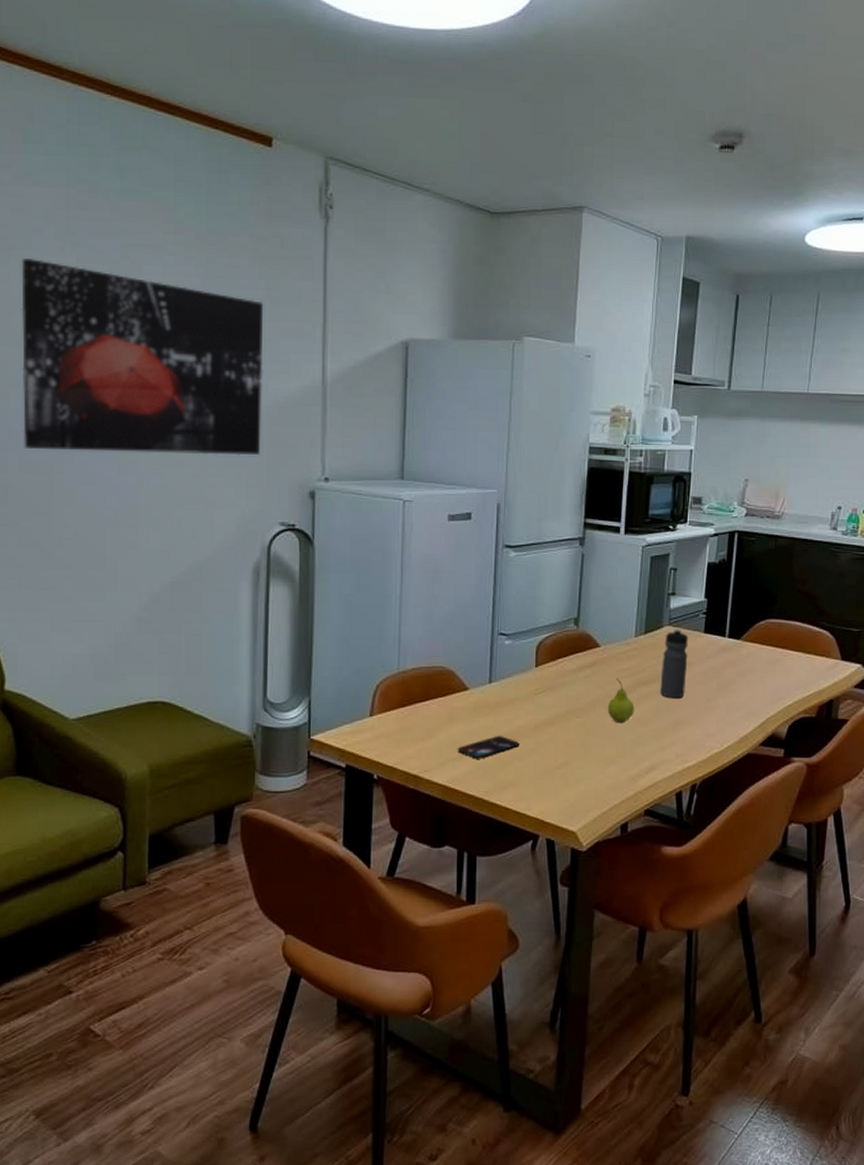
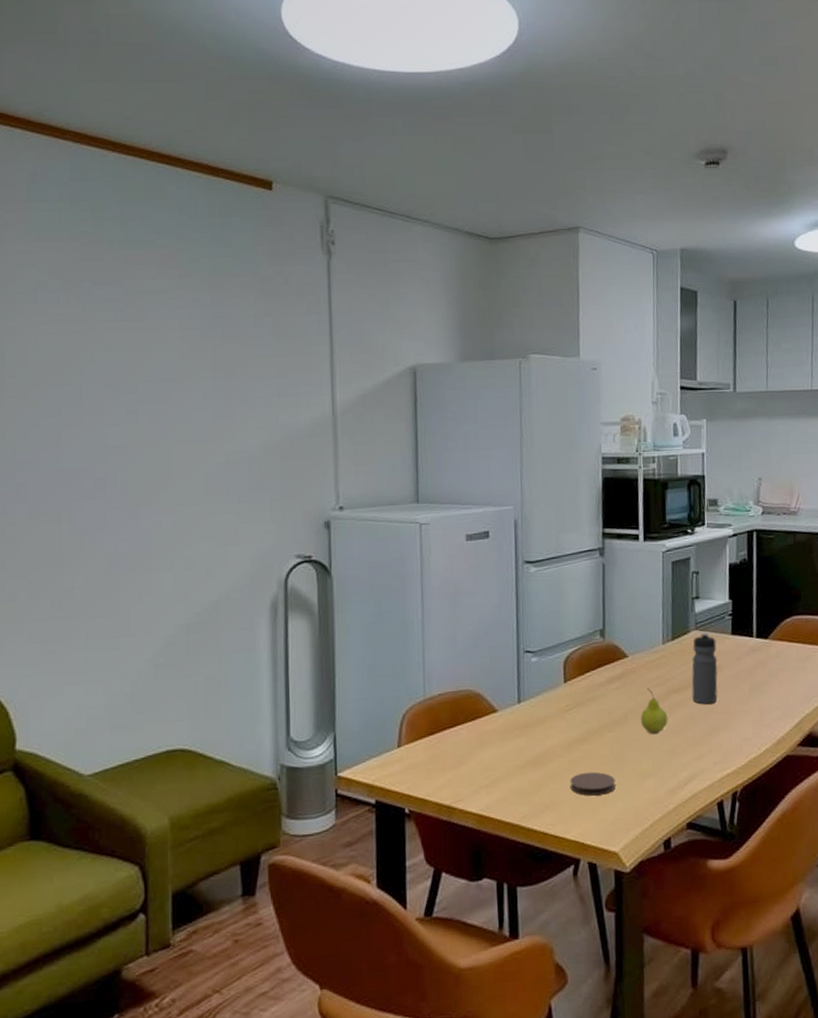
wall art: present [21,259,264,456] -> none [27,312,273,499]
smartphone: present [457,735,520,758] -> none [490,756,554,783]
coaster: none [534,754,578,777] -> present [569,771,616,796]

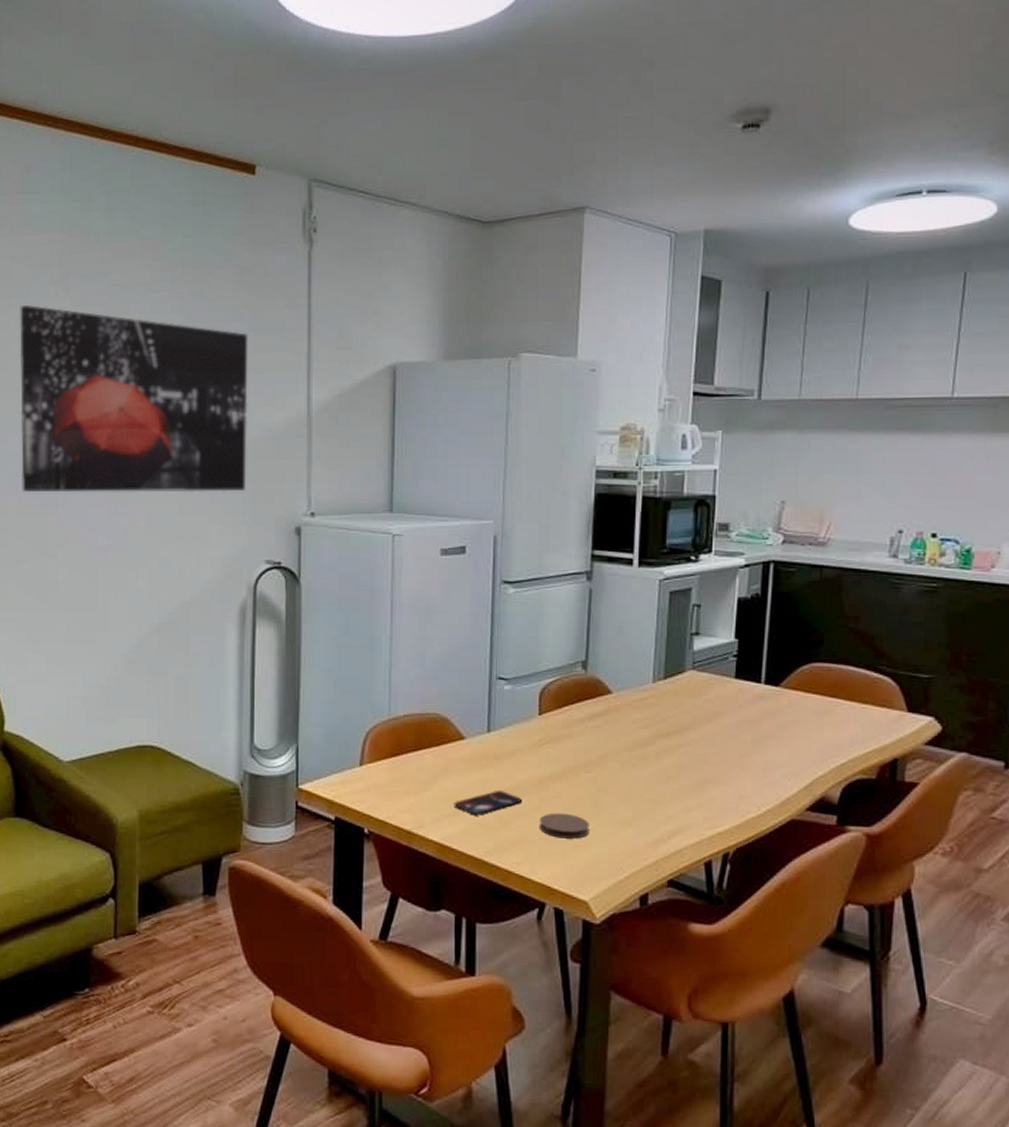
wall art: none [27,312,273,499] -> present [19,305,248,493]
smartphone: none [490,756,554,783] -> present [453,789,523,814]
fruit: present [640,688,668,735] -> none [621,729,654,781]
water bottle: present [691,633,718,704] -> none [683,674,716,754]

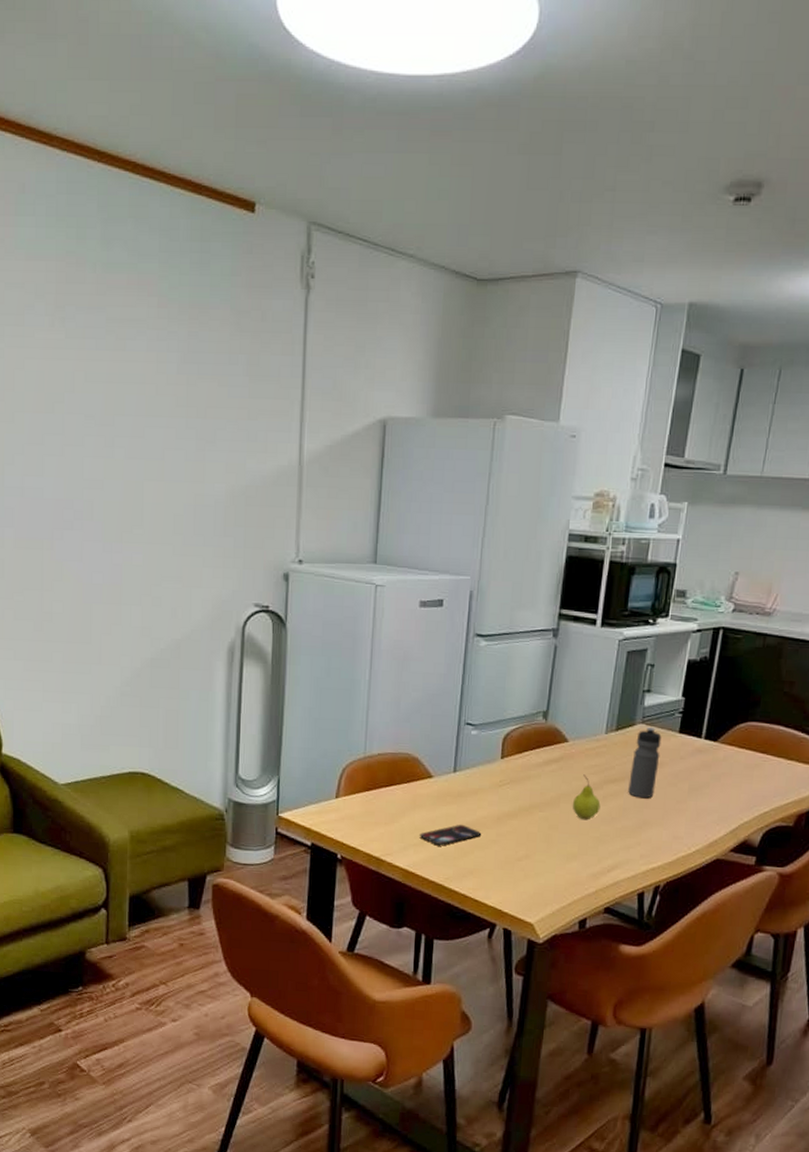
wall art: present [19,305,248,493] -> none [14,335,244,536]
coaster: present [539,812,589,839] -> none [494,846,540,869]
fruit: none [621,729,654,781] -> present [572,774,601,820]
water bottle: none [683,674,716,754] -> present [628,727,662,799]

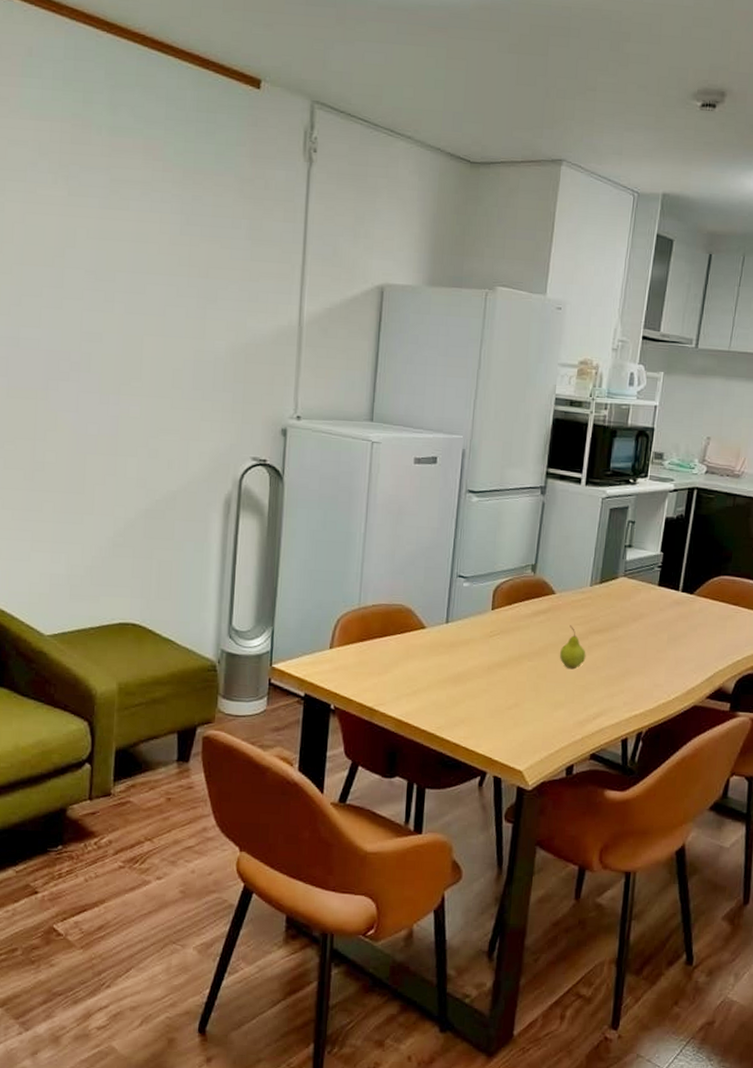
smartphone: present [419,824,482,845] -> none [412,673,473,695]
water bottle: present [628,727,662,799] -> none [612,580,643,648]

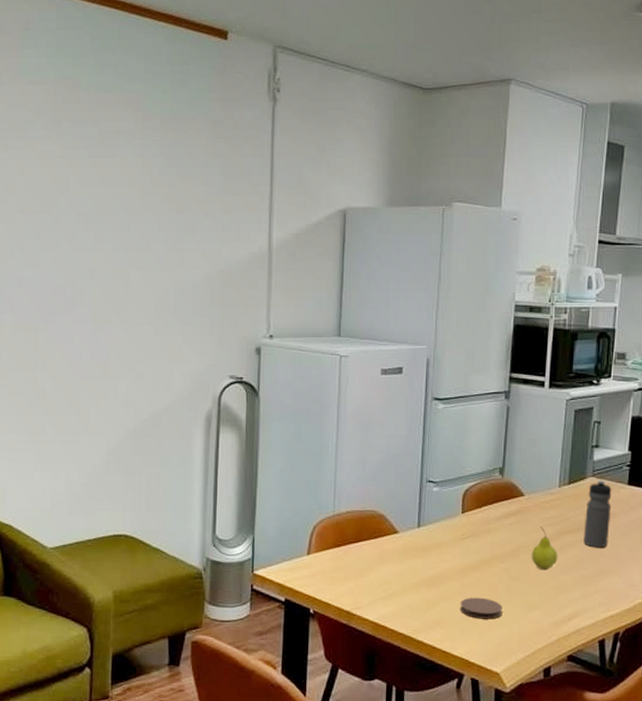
coaster: none [485,695,529,718] -> present [460,597,503,620]
water bottle: none [612,580,643,648] -> present [583,480,612,548]

